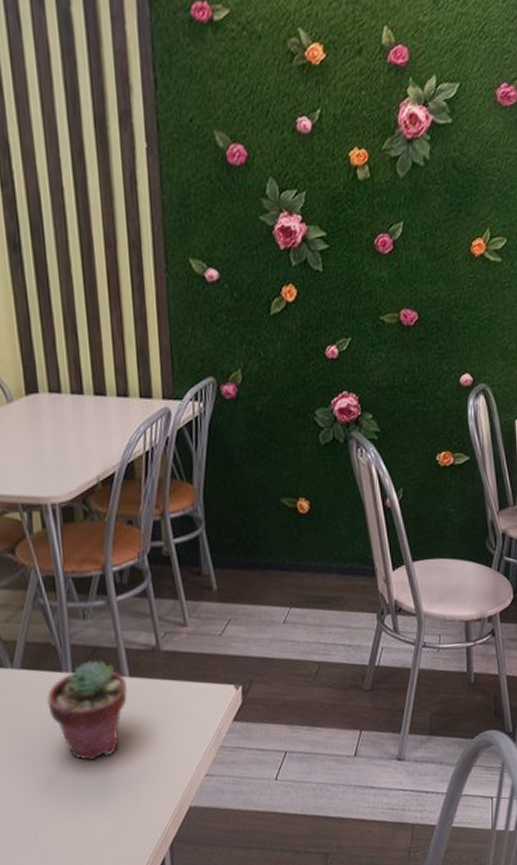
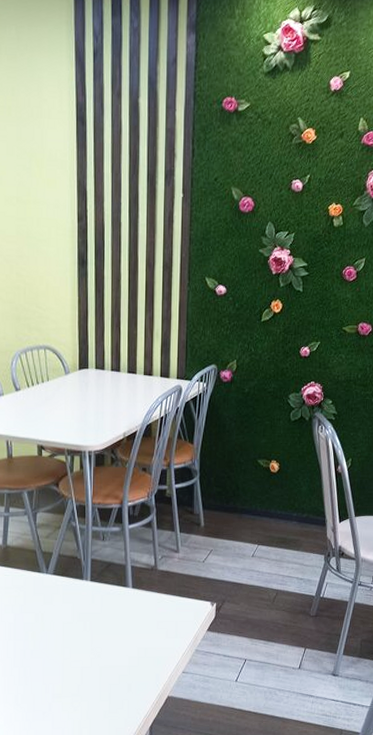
potted succulent: present [47,660,128,761] -> none [70,573,130,652]

